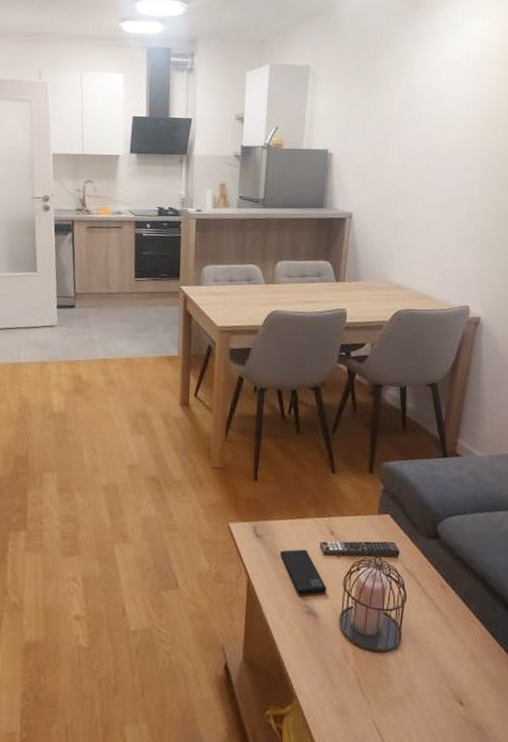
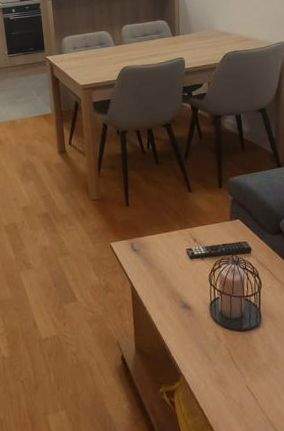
smartphone: present [280,549,327,594] -> none [155,256,197,292]

